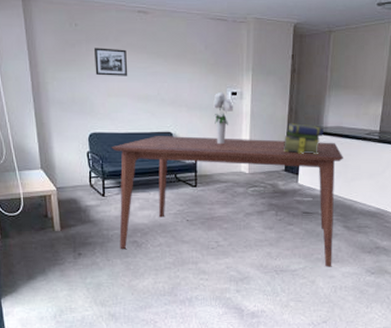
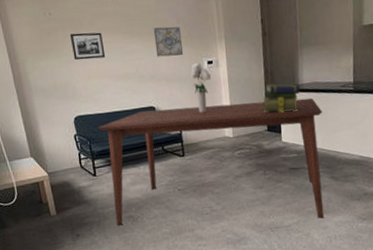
wall art: none [179,51,208,82] -> present [153,26,184,57]

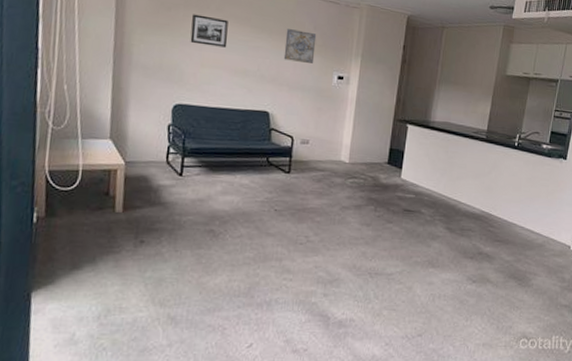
dining table: present [97,98,324,225] -> none [192,114,451,272]
bouquet: present [191,62,211,112] -> none [317,74,338,129]
stack of books: present [263,84,300,113] -> none [388,114,431,149]

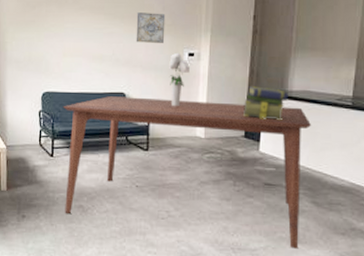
picture frame: present [190,14,229,48] -> none [53,9,85,37]
dining table: none [192,114,451,272] -> present [63,96,312,249]
bouquet: none [317,74,338,129] -> present [169,52,190,106]
stack of books: none [388,114,431,149] -> present [243,86,288,120]

